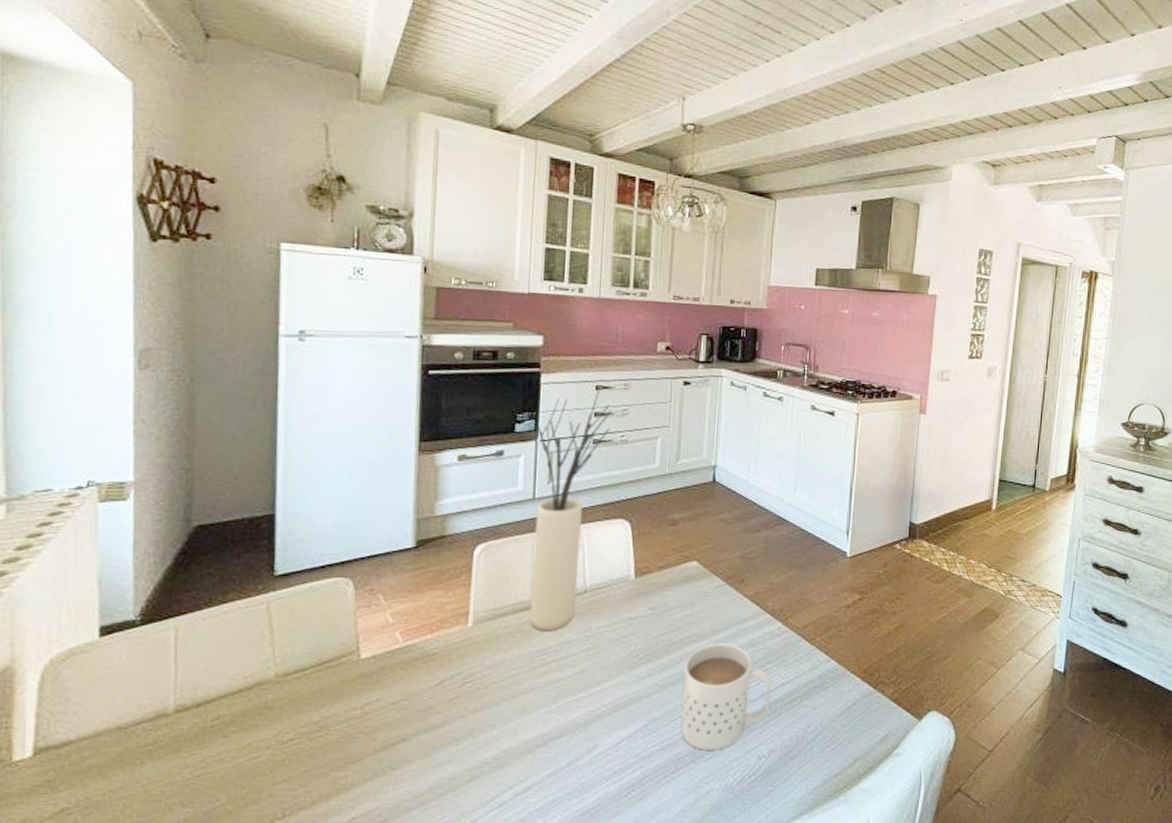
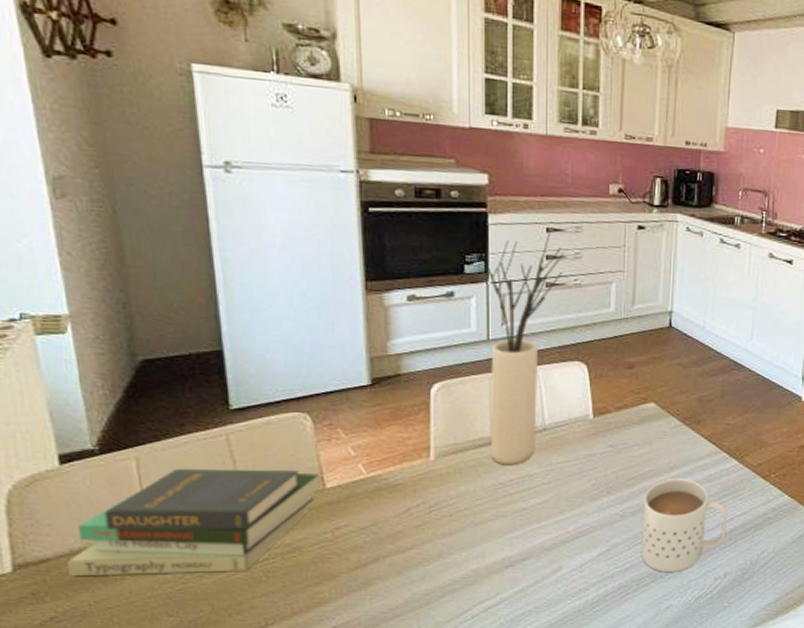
books: none [87,639,356,762] -> present [66,468,321,577]

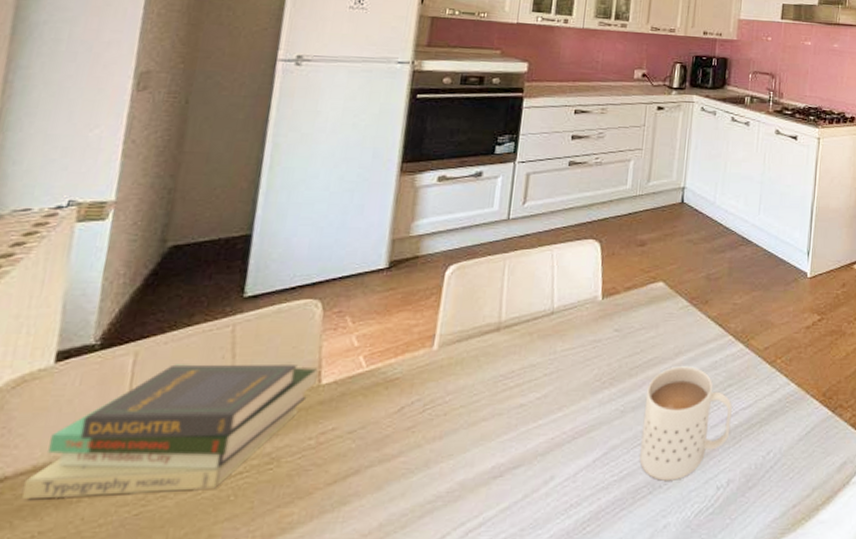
vase: present [486,232,564,465] -> none [495,114,589,354]

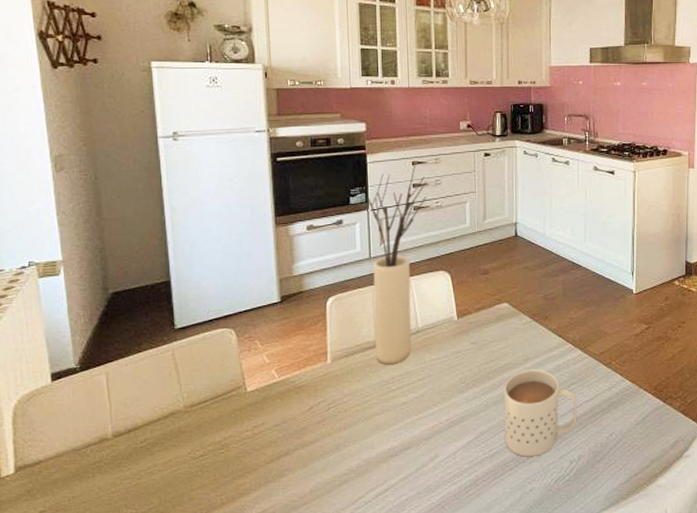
books: present [20,364,318,500] -> none [53,378,243,476]
vase: none [495,114,589,354] -> present [366,165,427,365]

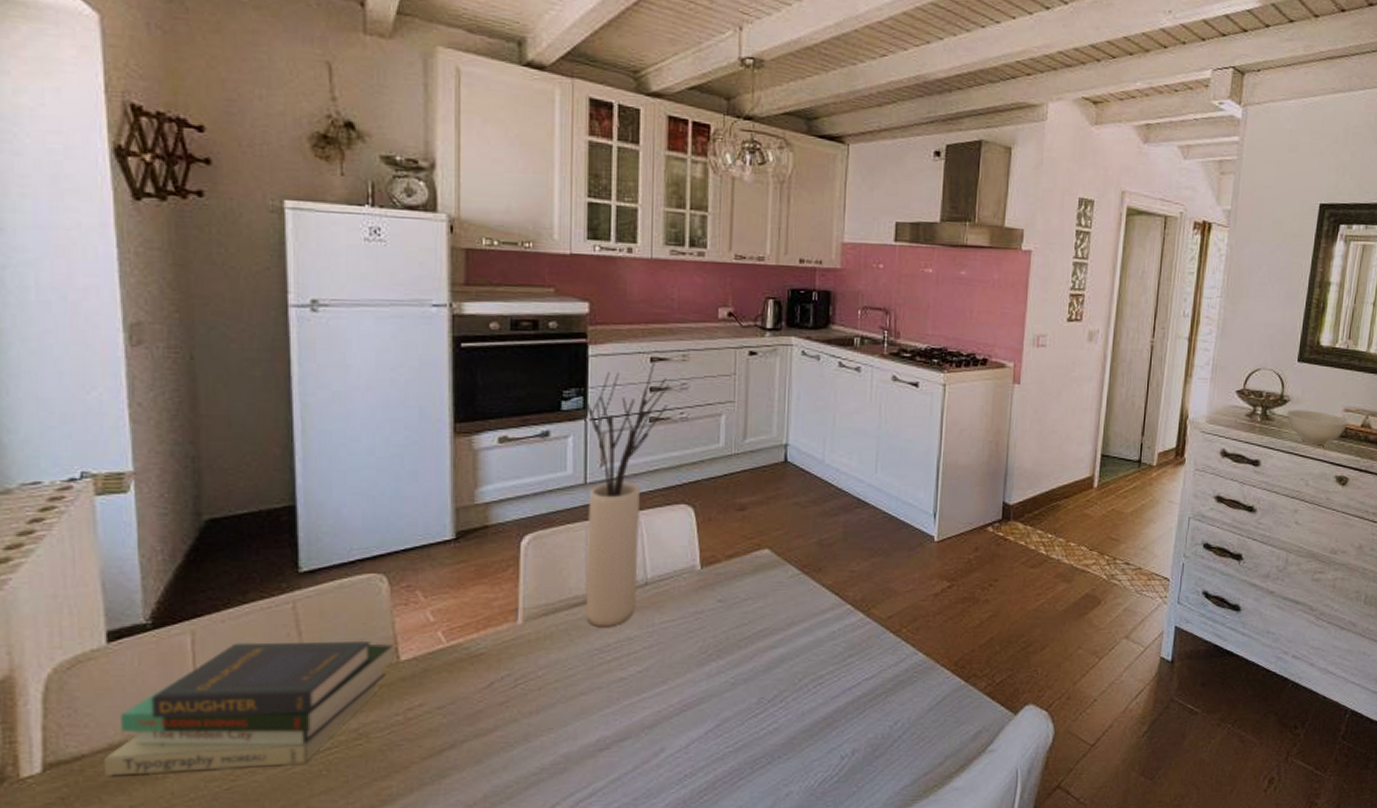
books: none [53,378,243,476] -> present [103,641,394,777]
mug: present [503,369,577,457] -> none [756,637,854,751]

